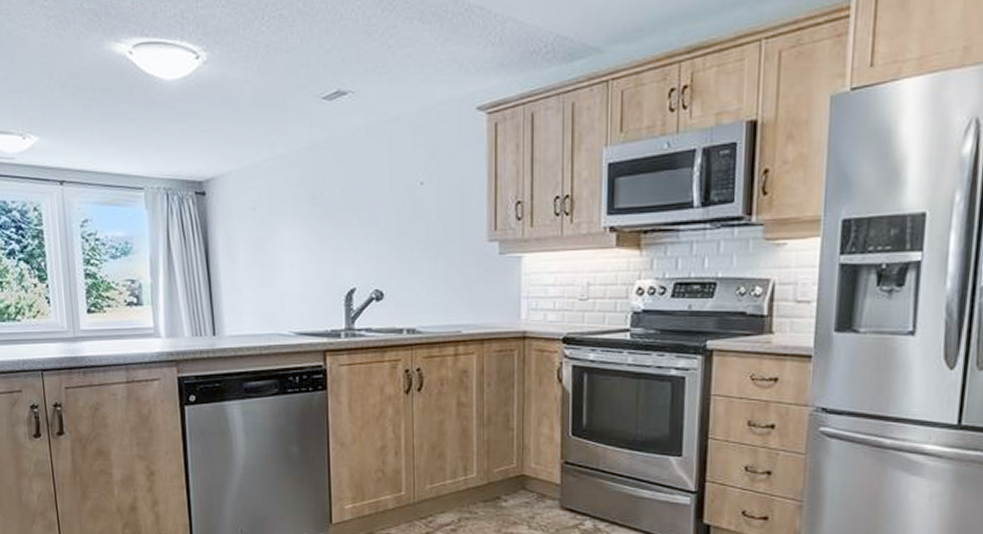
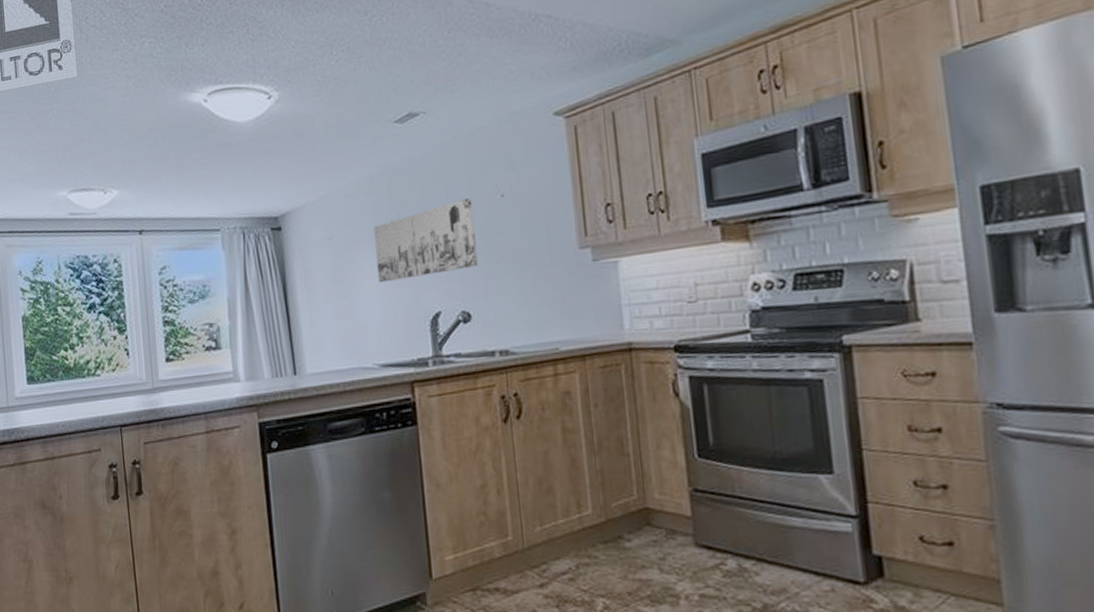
wall art: none [296,183,393,256] -> present [373,198,478,283]

